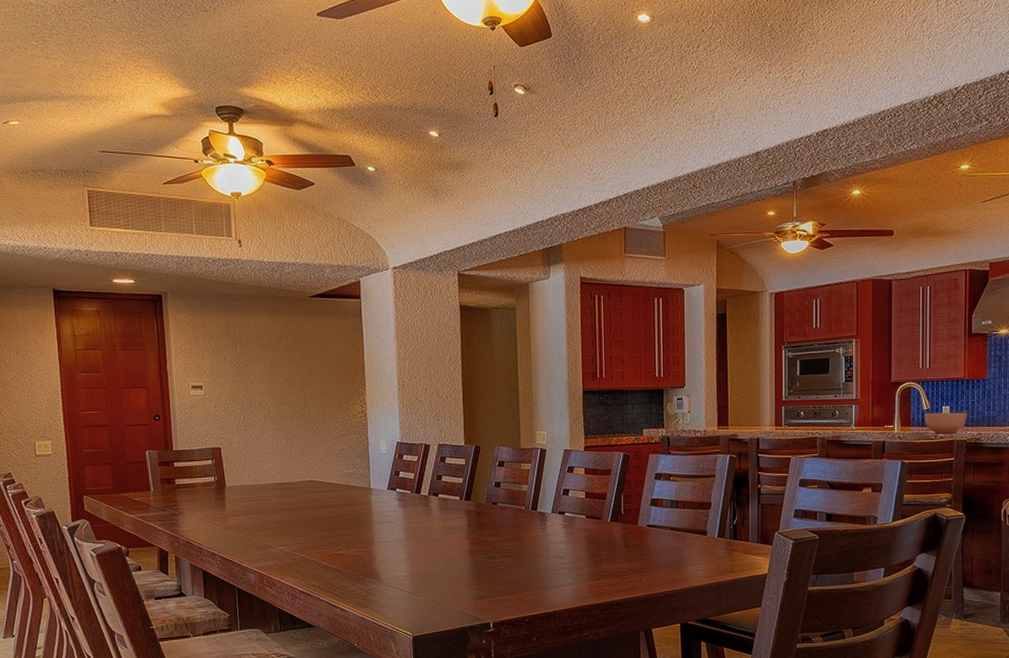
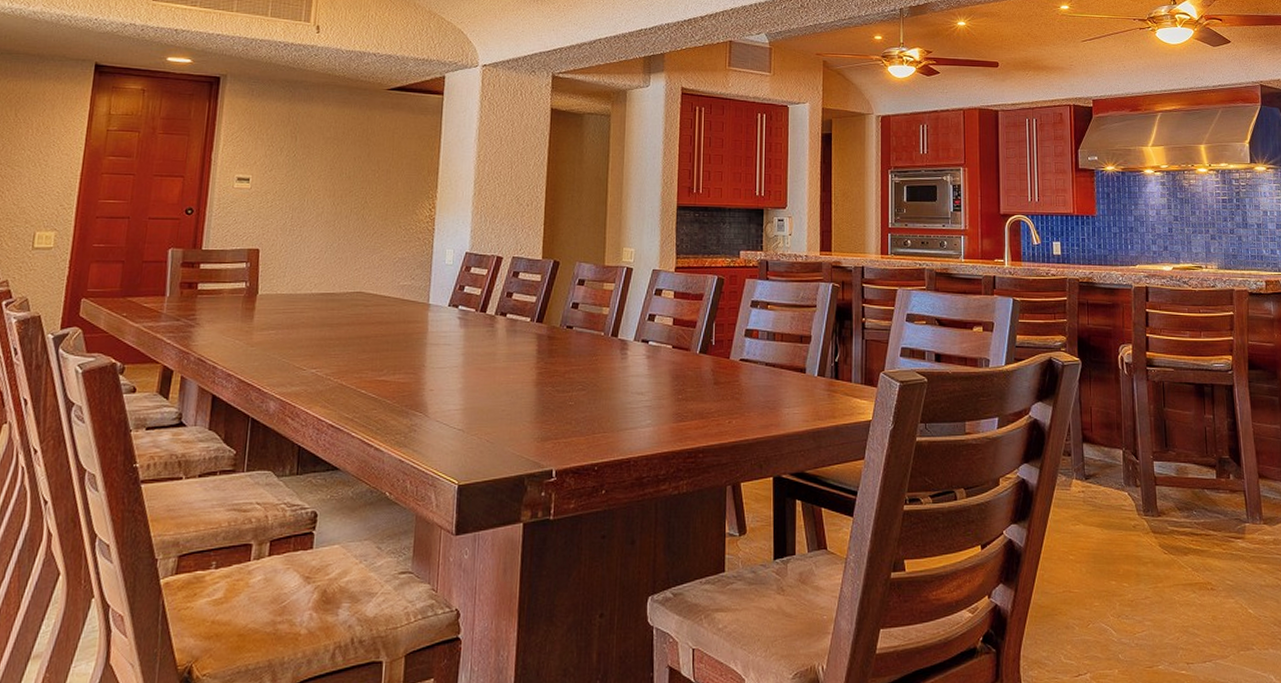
bowl: present [925,412,967,434] -> none [1035,248,1078,271]

